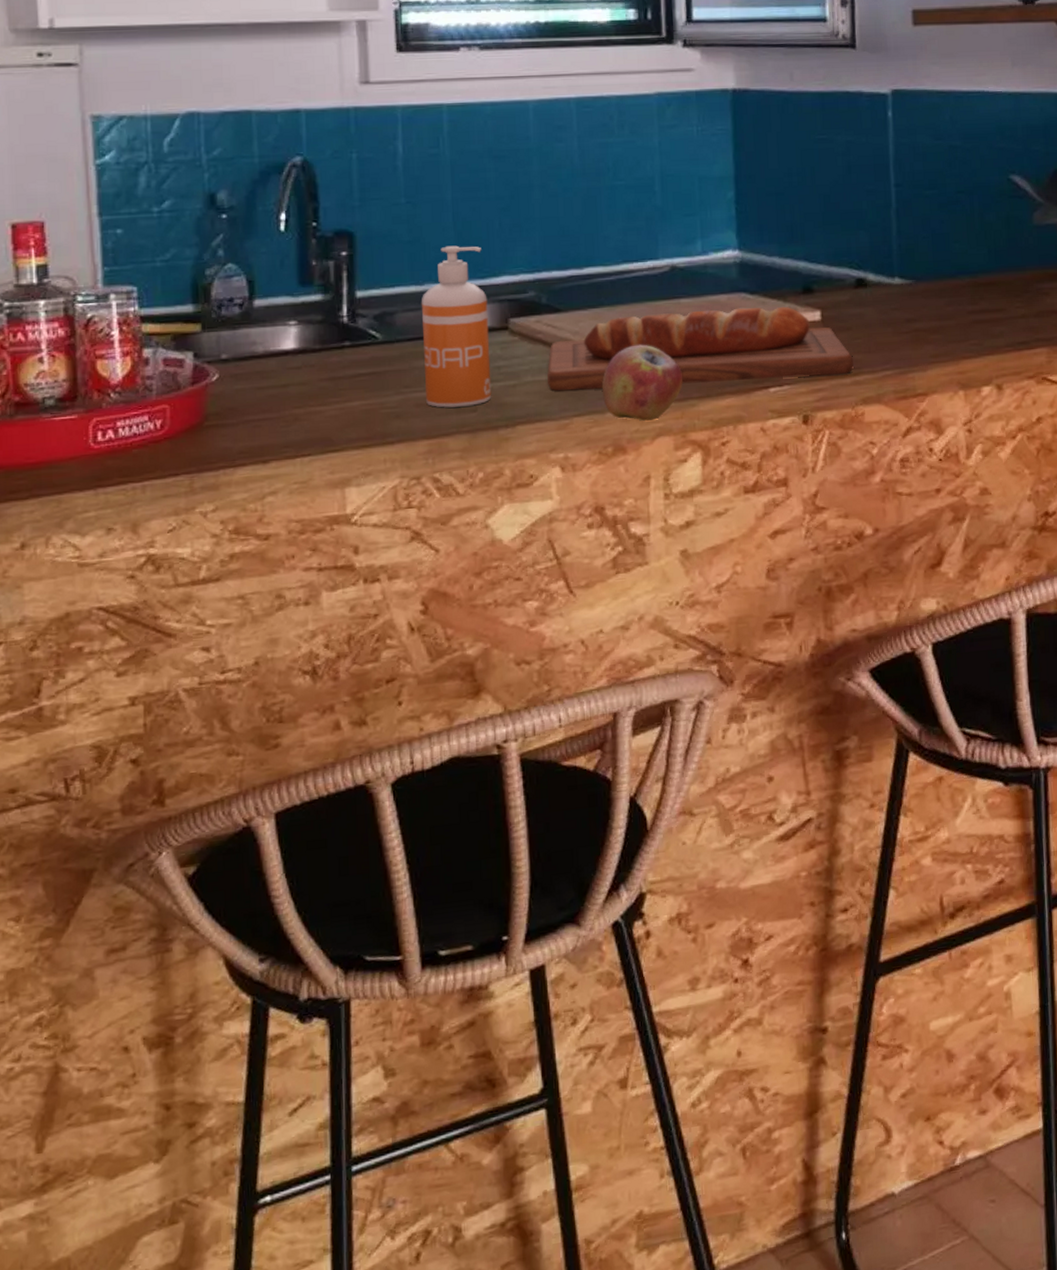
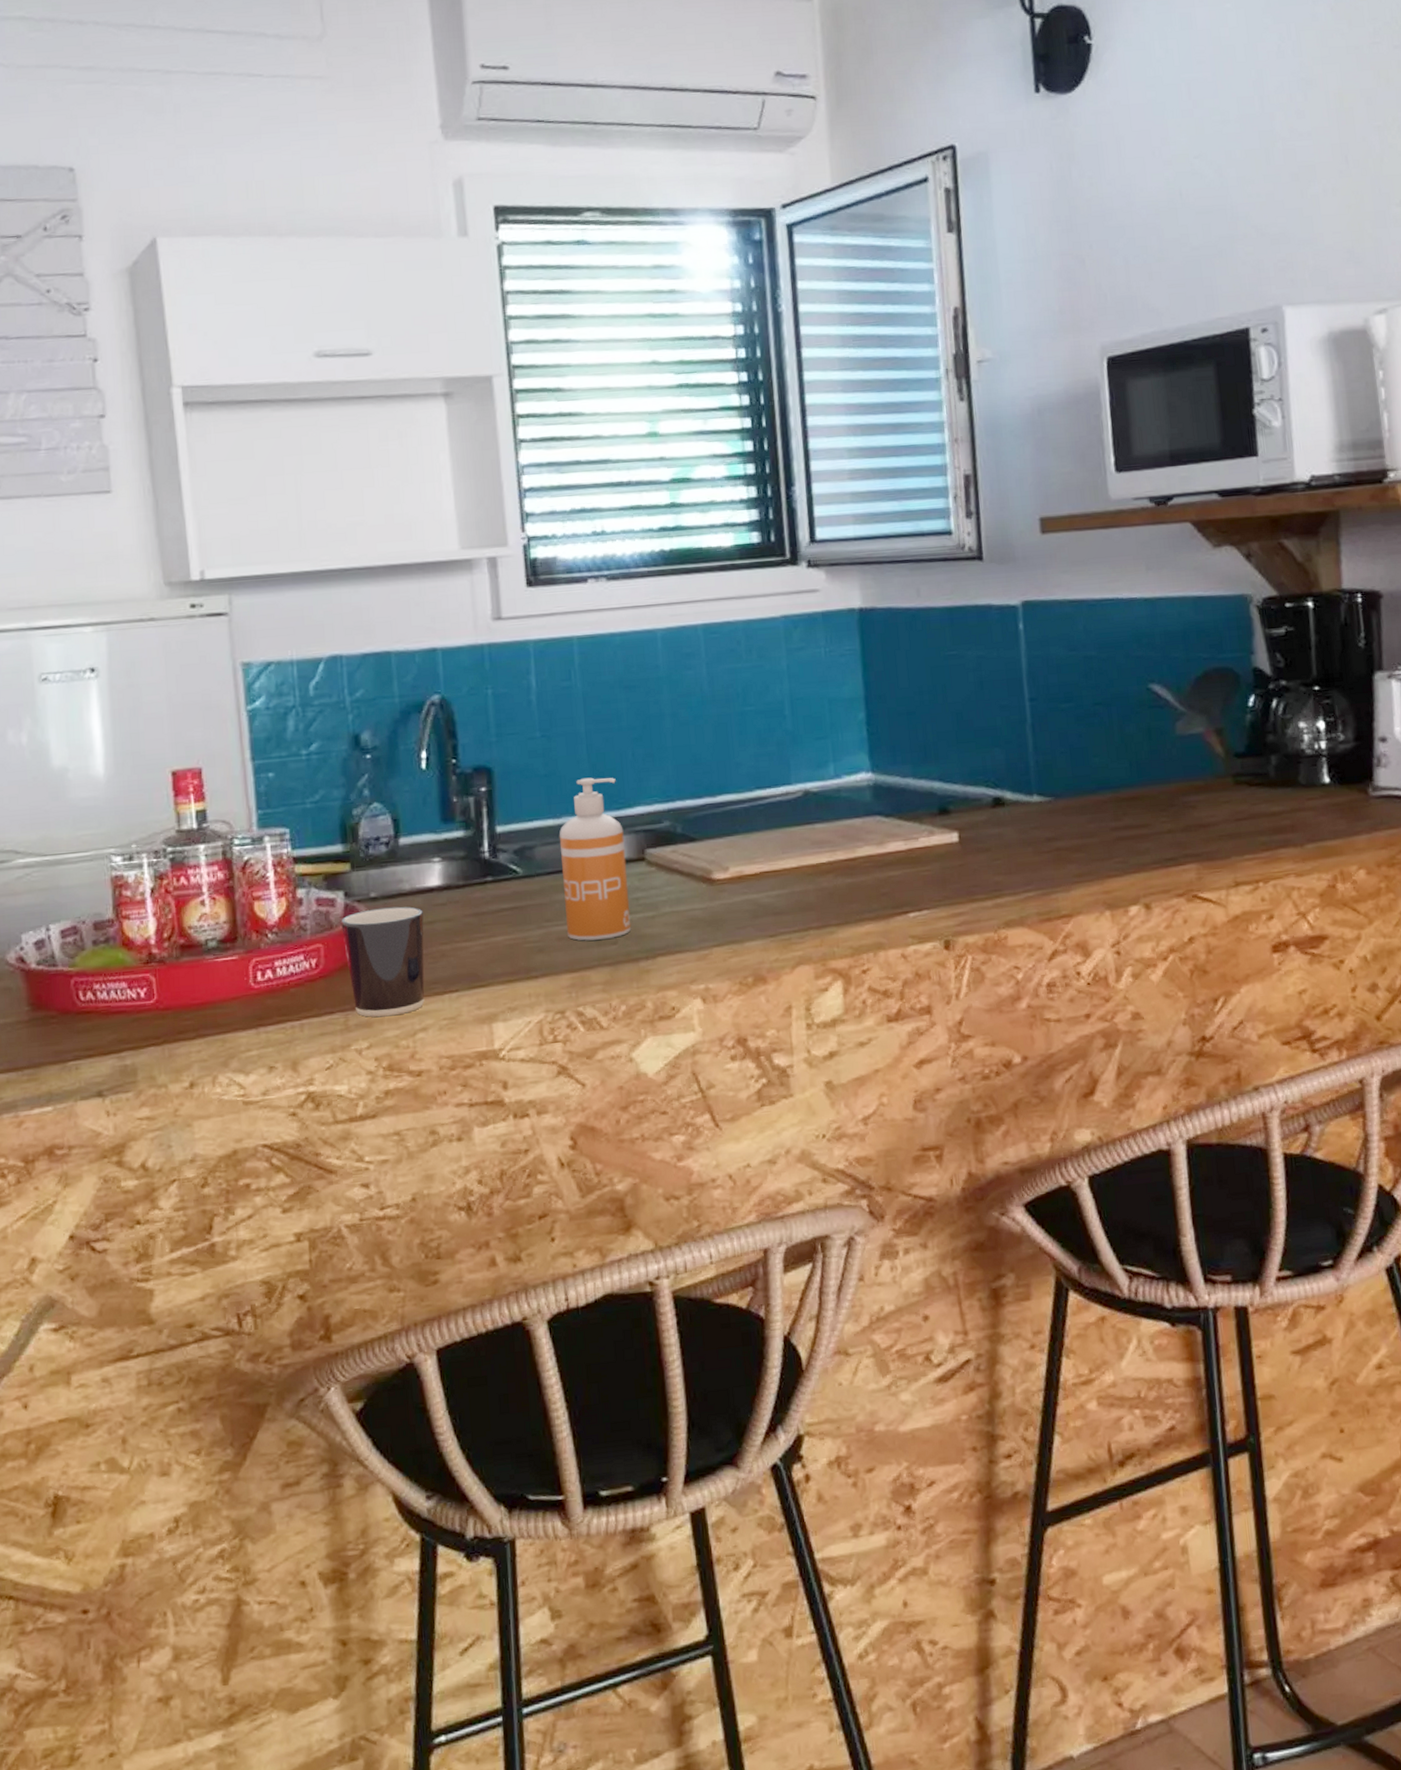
mug: none [189,369,277,481] -> present [341,906,425,1018]
bread loaf: present [547,306,854,391] -> none [685,828,994,922]
fruit: present [601,344,683,421] -> none [739,871,821,950]

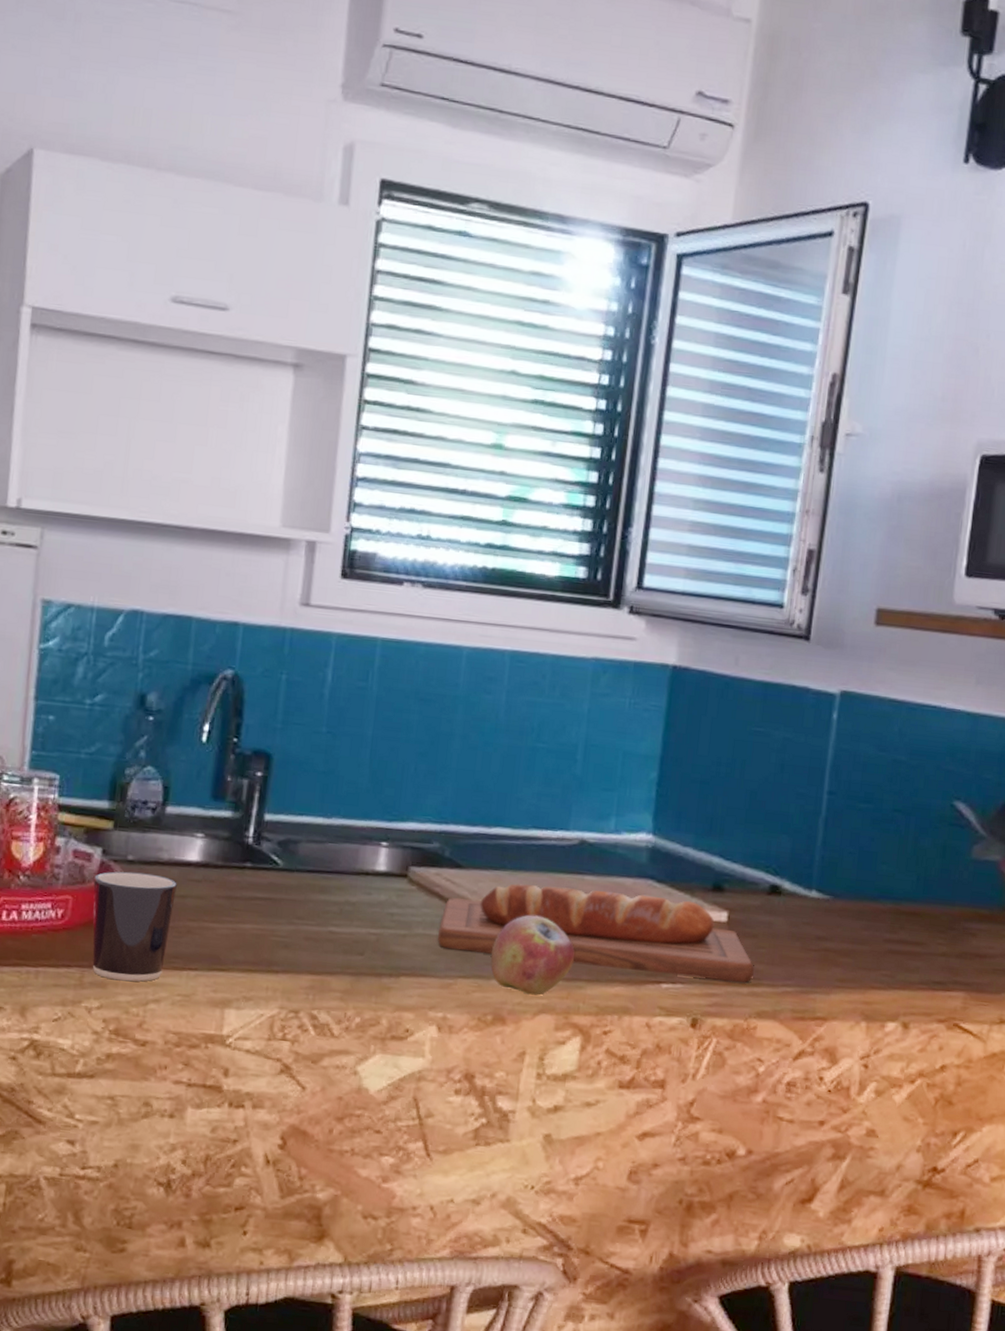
soap dispenser: present [559,777,632,941] -> none [316,782,394,949]
bread loaf: none [685,828,994,922] -> present [438,883,754,983]
fruit: none [739,871,821,950] -> present [490,915,575,996]

